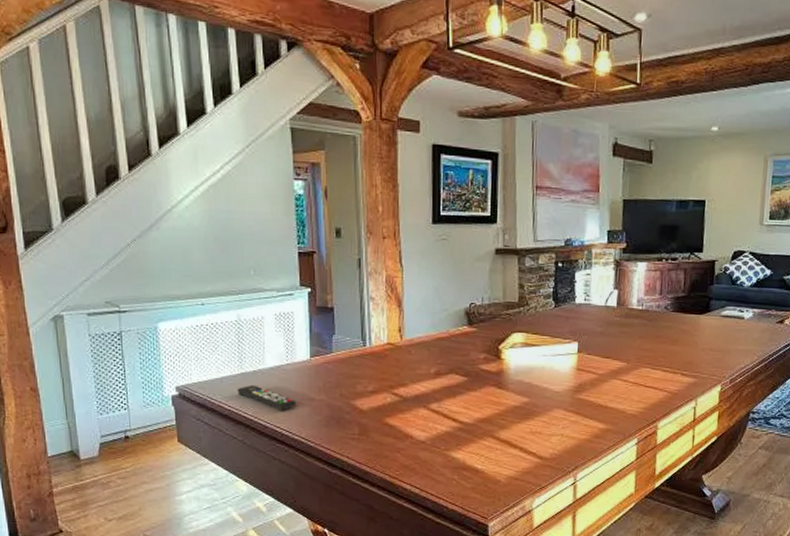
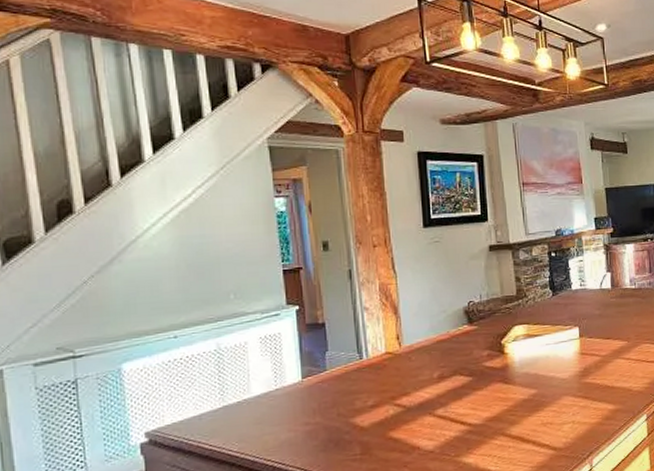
remote control: present [237,384,297,410] -> none [219,417,289,441]

